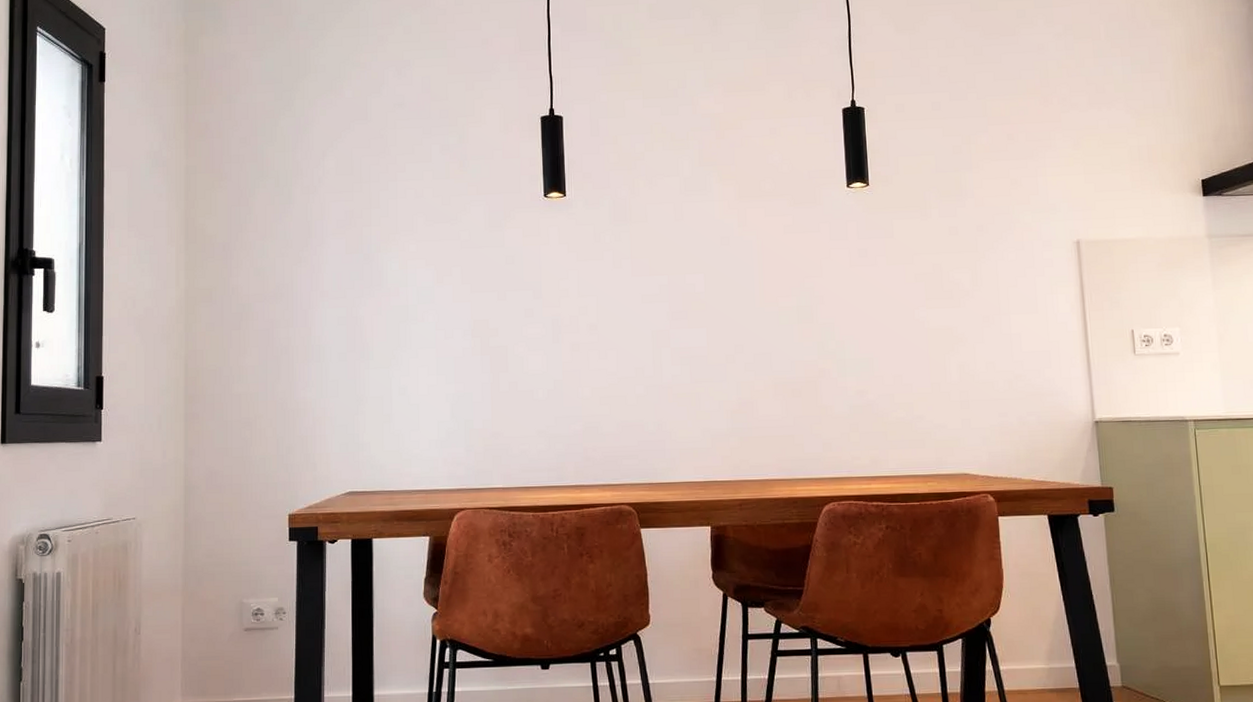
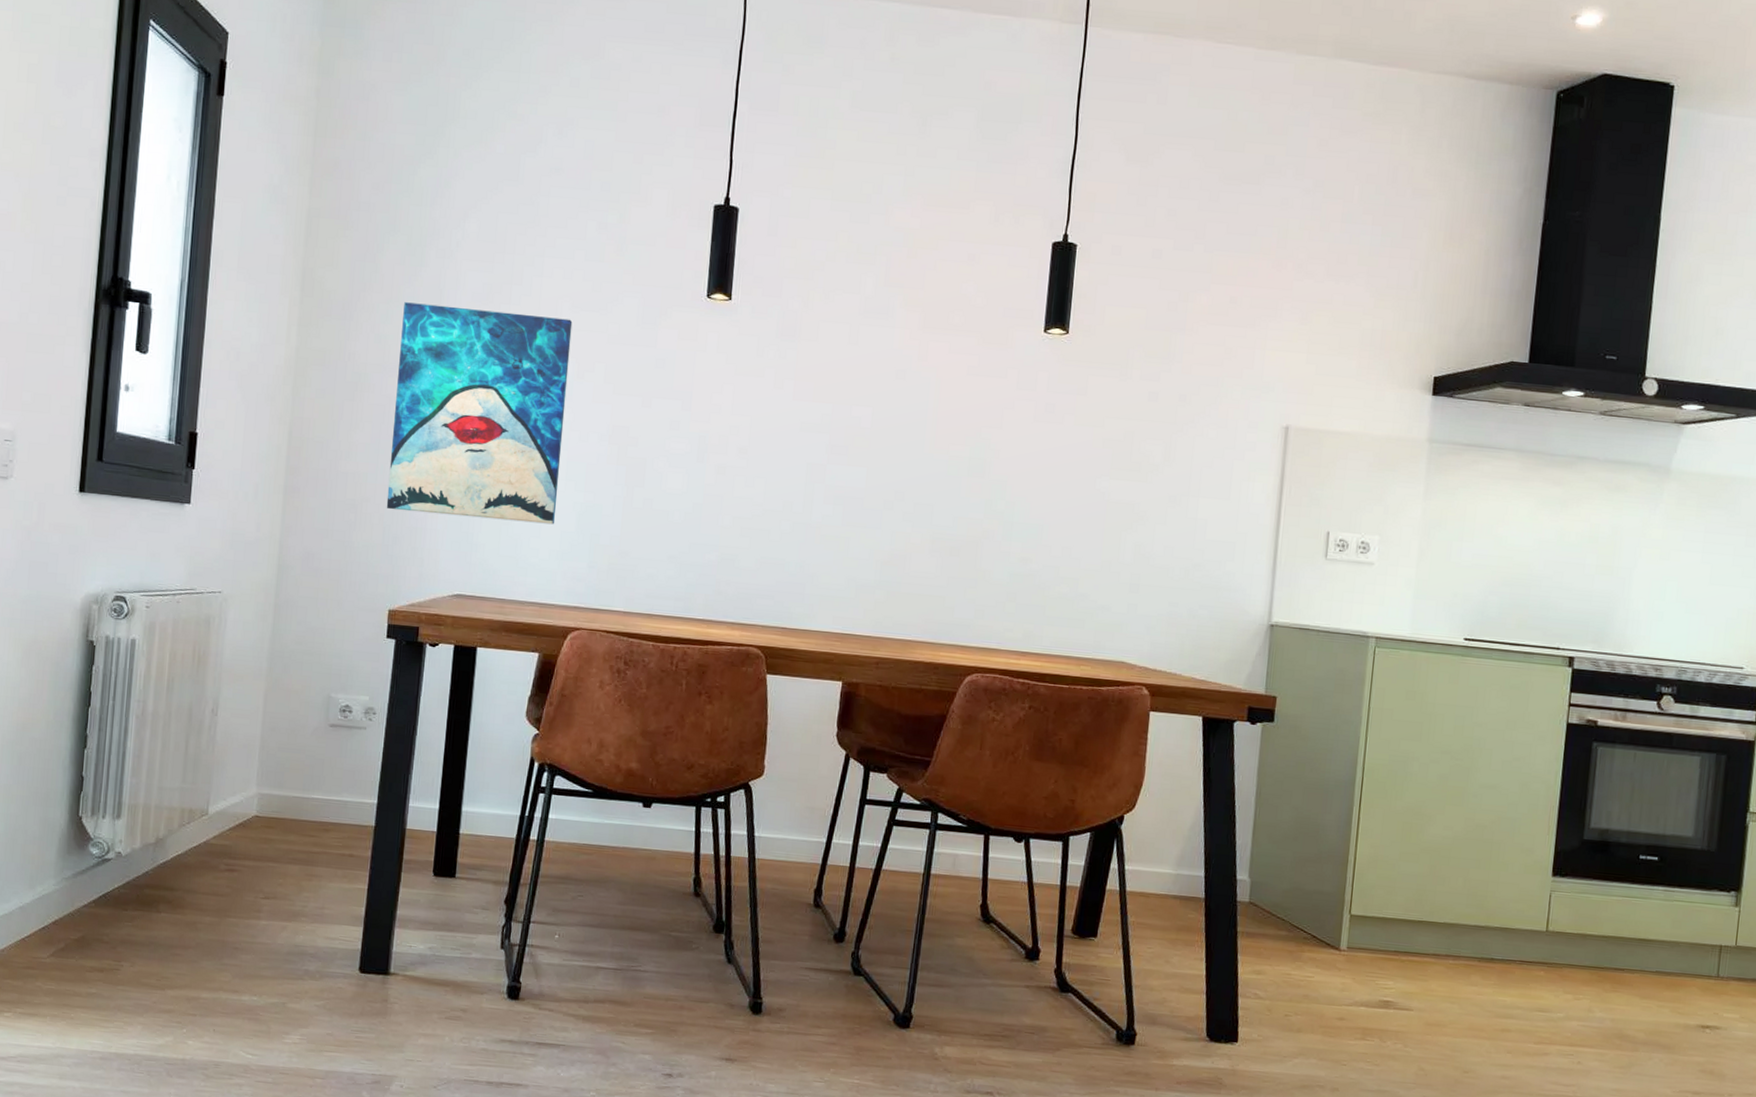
wall art: none [277,232,432,423] -> present [386,302,573,525]

